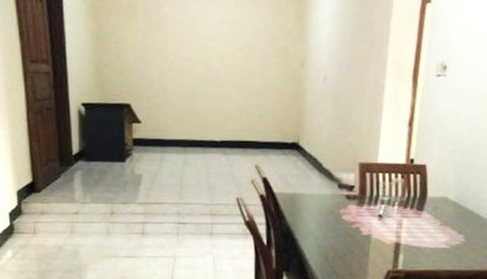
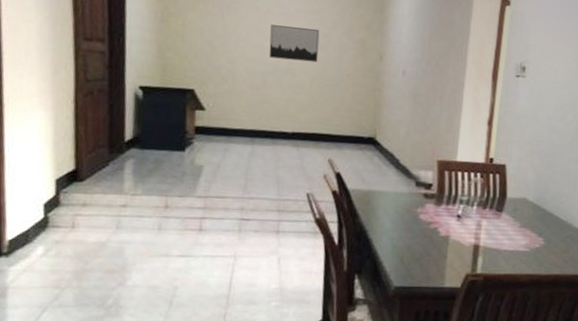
wall art: none [196,37,243,72] -> present [269,25,320,63]

